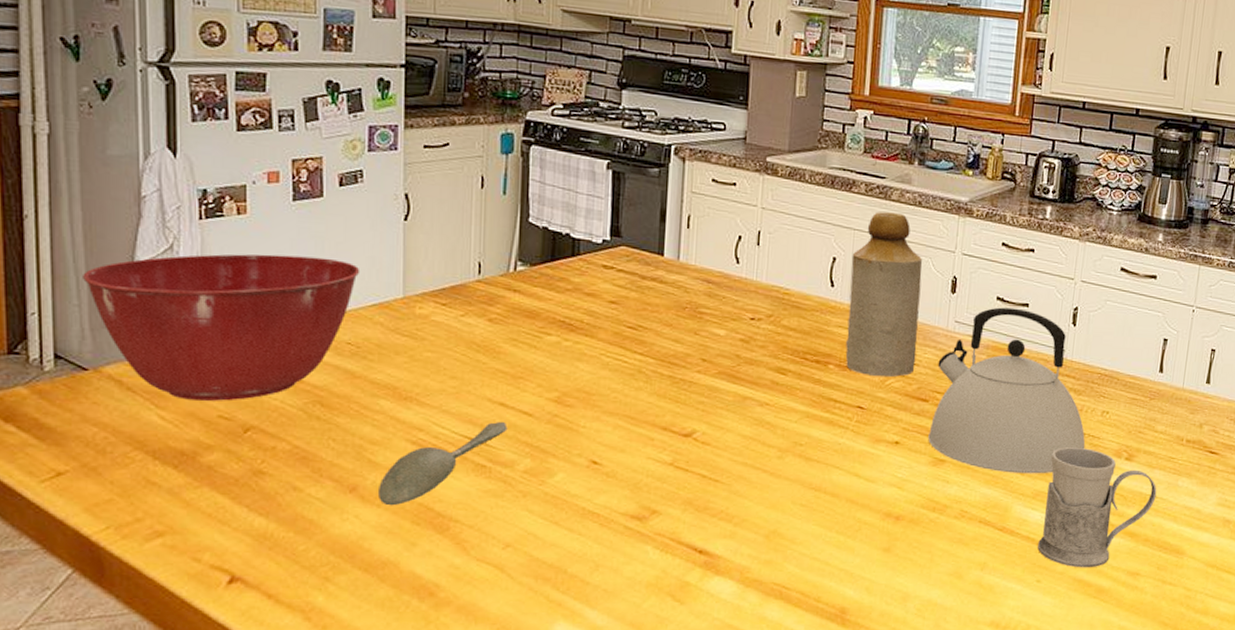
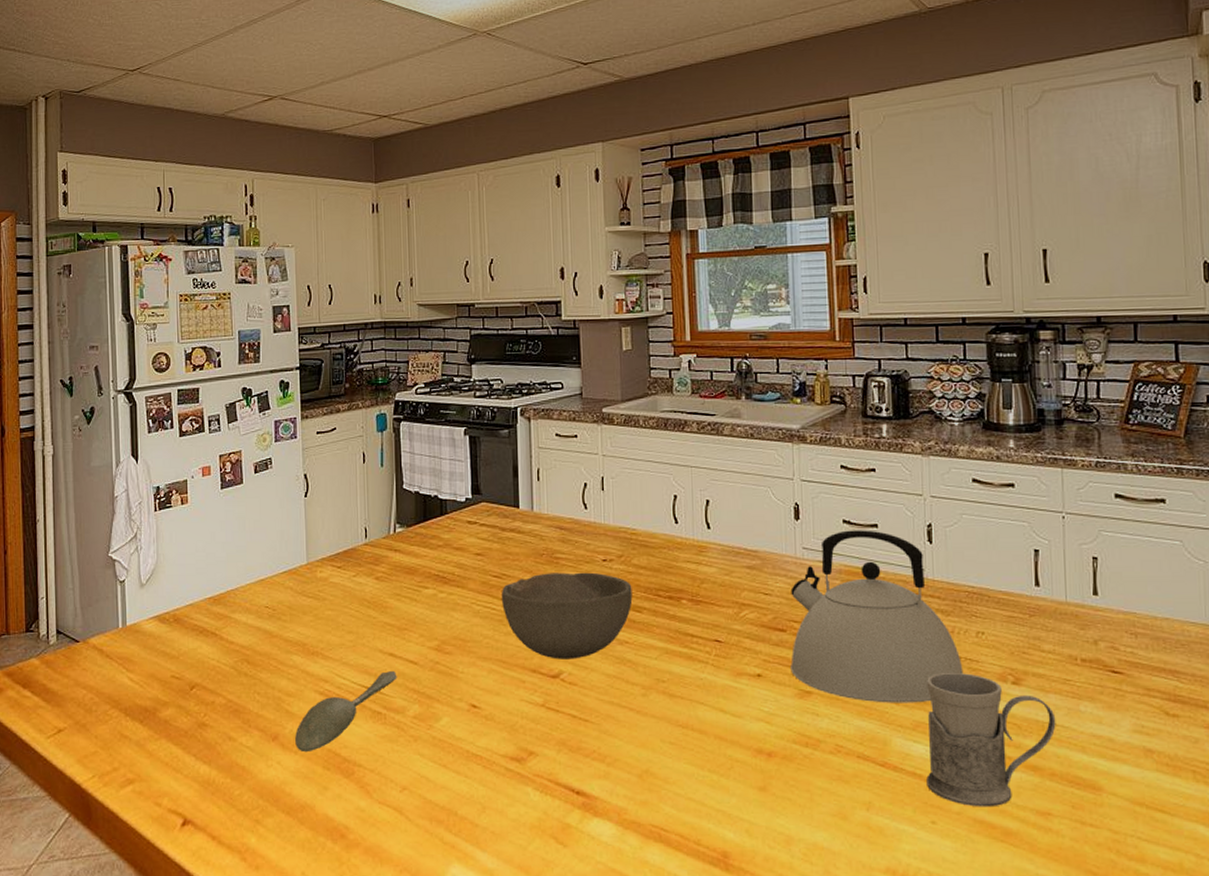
mixing bowl: present [83,254,360,401] -> none [75,535,273,663]
bowl: none [634,327,779,419] -> present [501,572,633,659]
bottle: present [845,212,922,377] -> none [692,447,768,609]

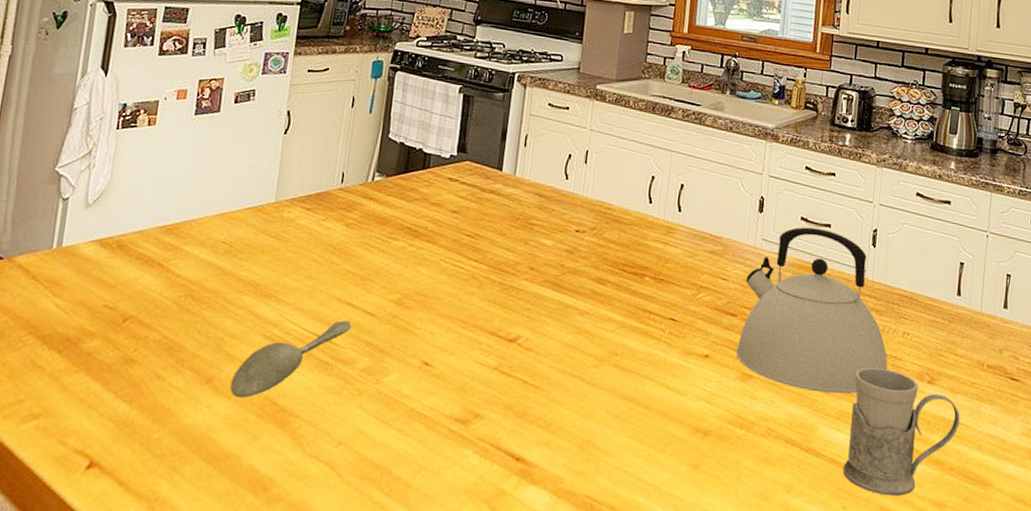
bowl: present [501,572,633,659] -> none [470,237,600,325]

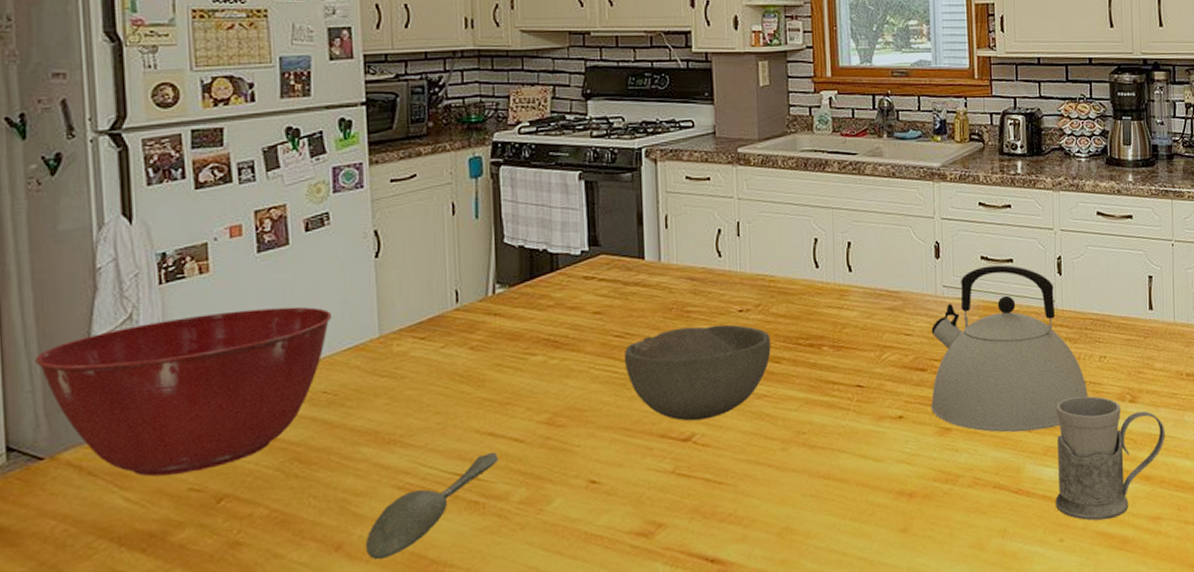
mixing bowl: none [14,159,242,292] -> present [35,306,333,477]
bowl: none [470,237,600,325] -> present [624,324,771,421]

